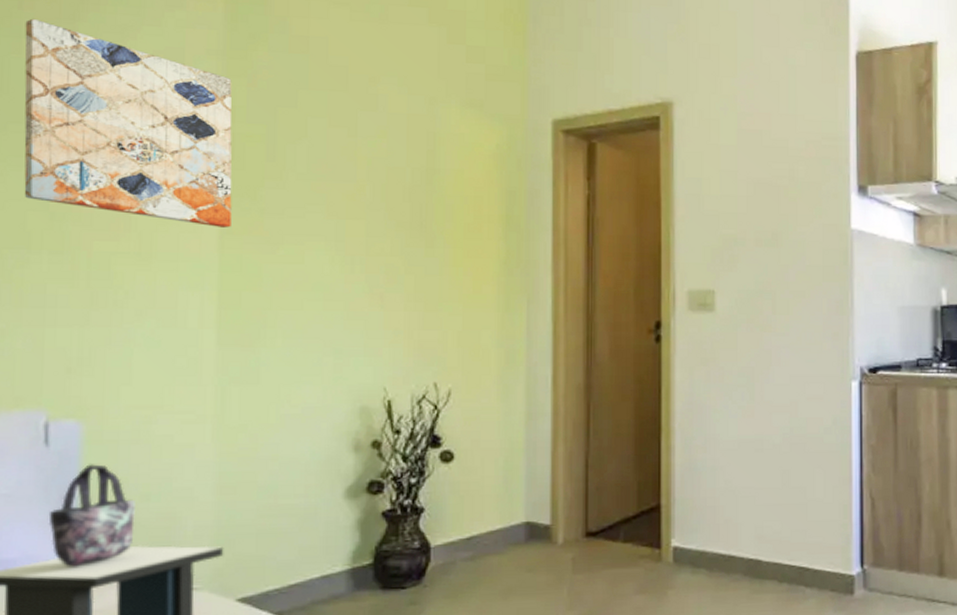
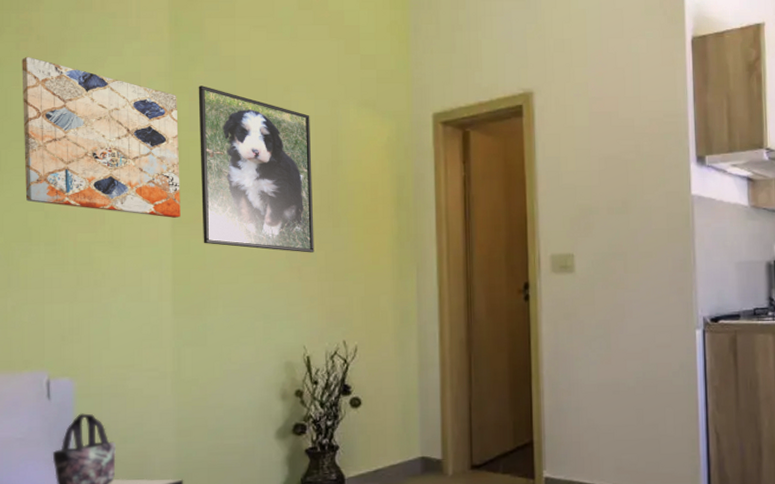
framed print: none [259,69,402,277] -> present [198,86,314,253]

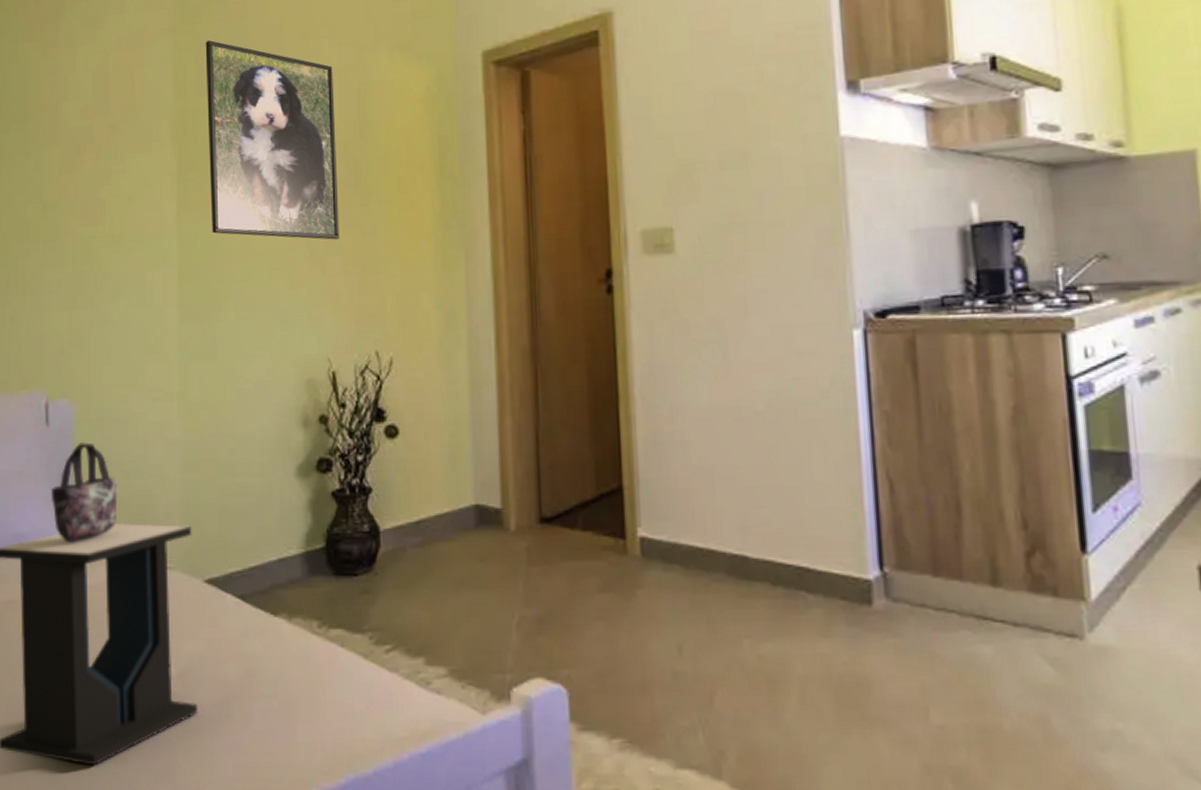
wall art: present [22,56,181,218] -> none [20,23,187,204]

